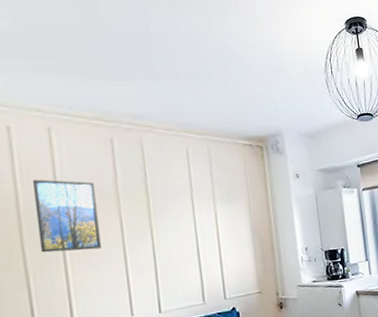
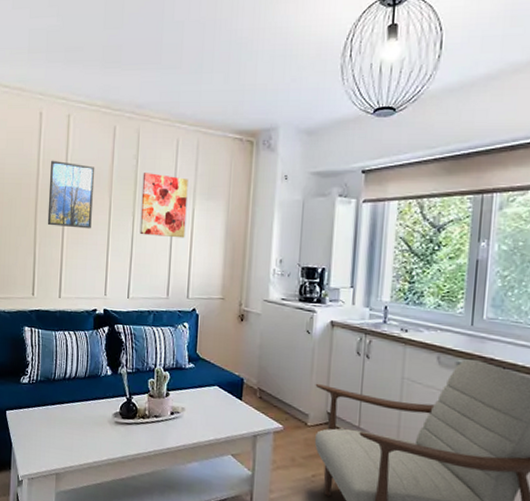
wall art: none [154,183,212,246] -> present [139,173,188,238]

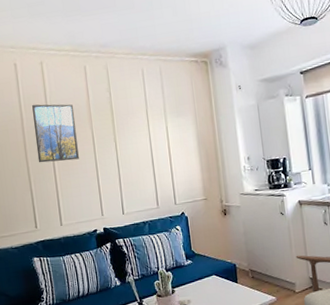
wall art: present [139,173,188,238] -> none [117,101,164,157]

